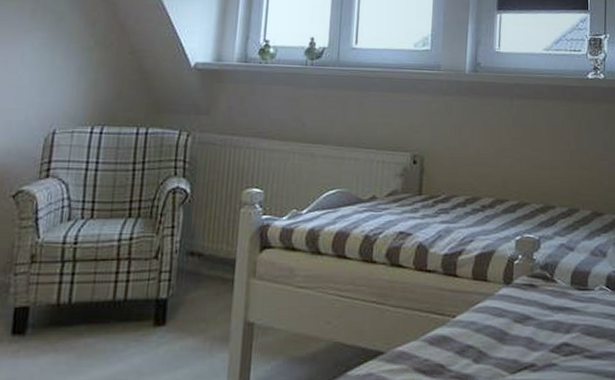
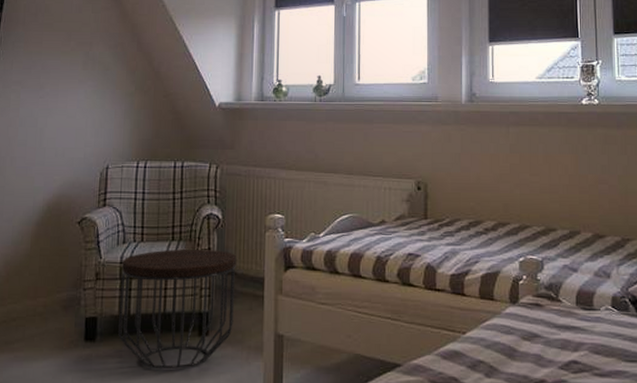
side table: none [55,226,205,366] -> present [118,248,237,370]

